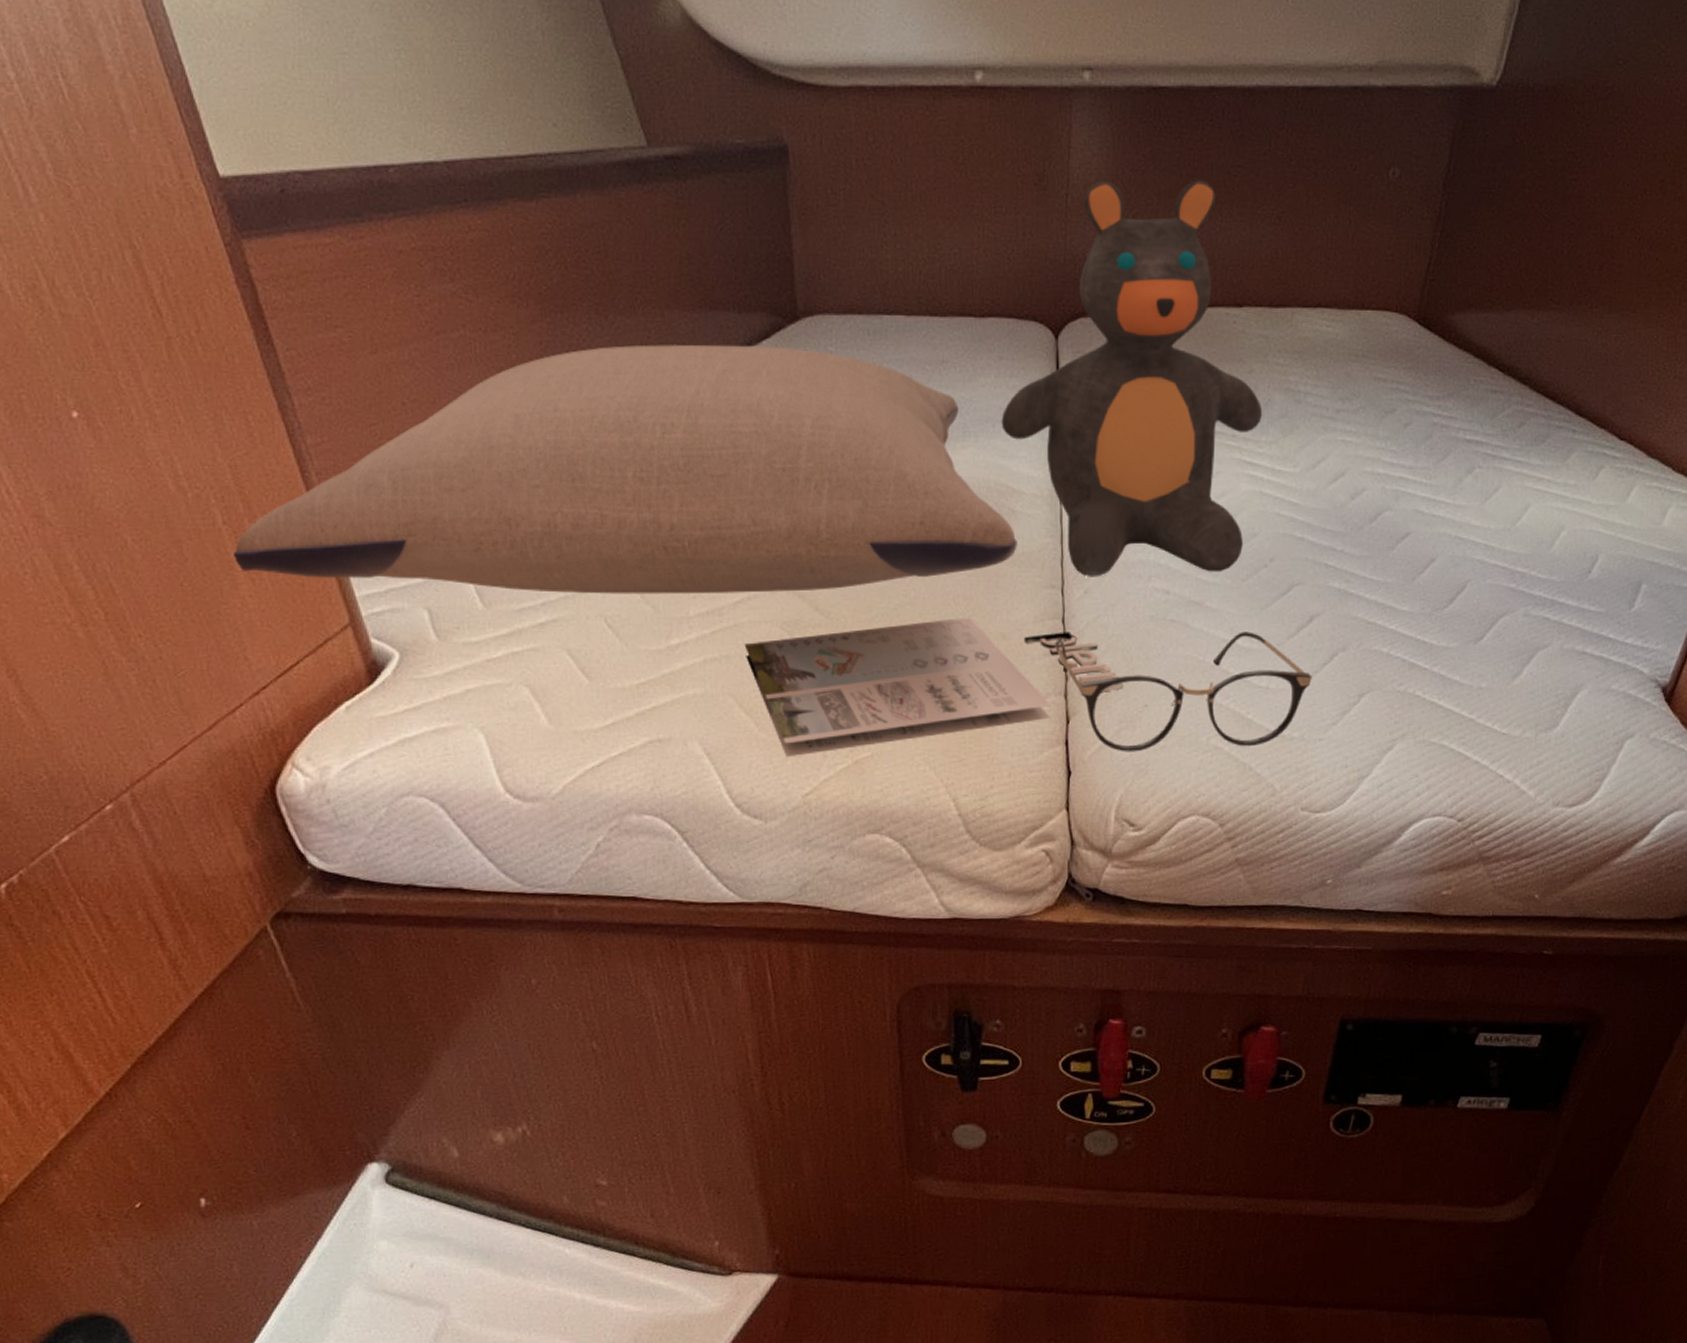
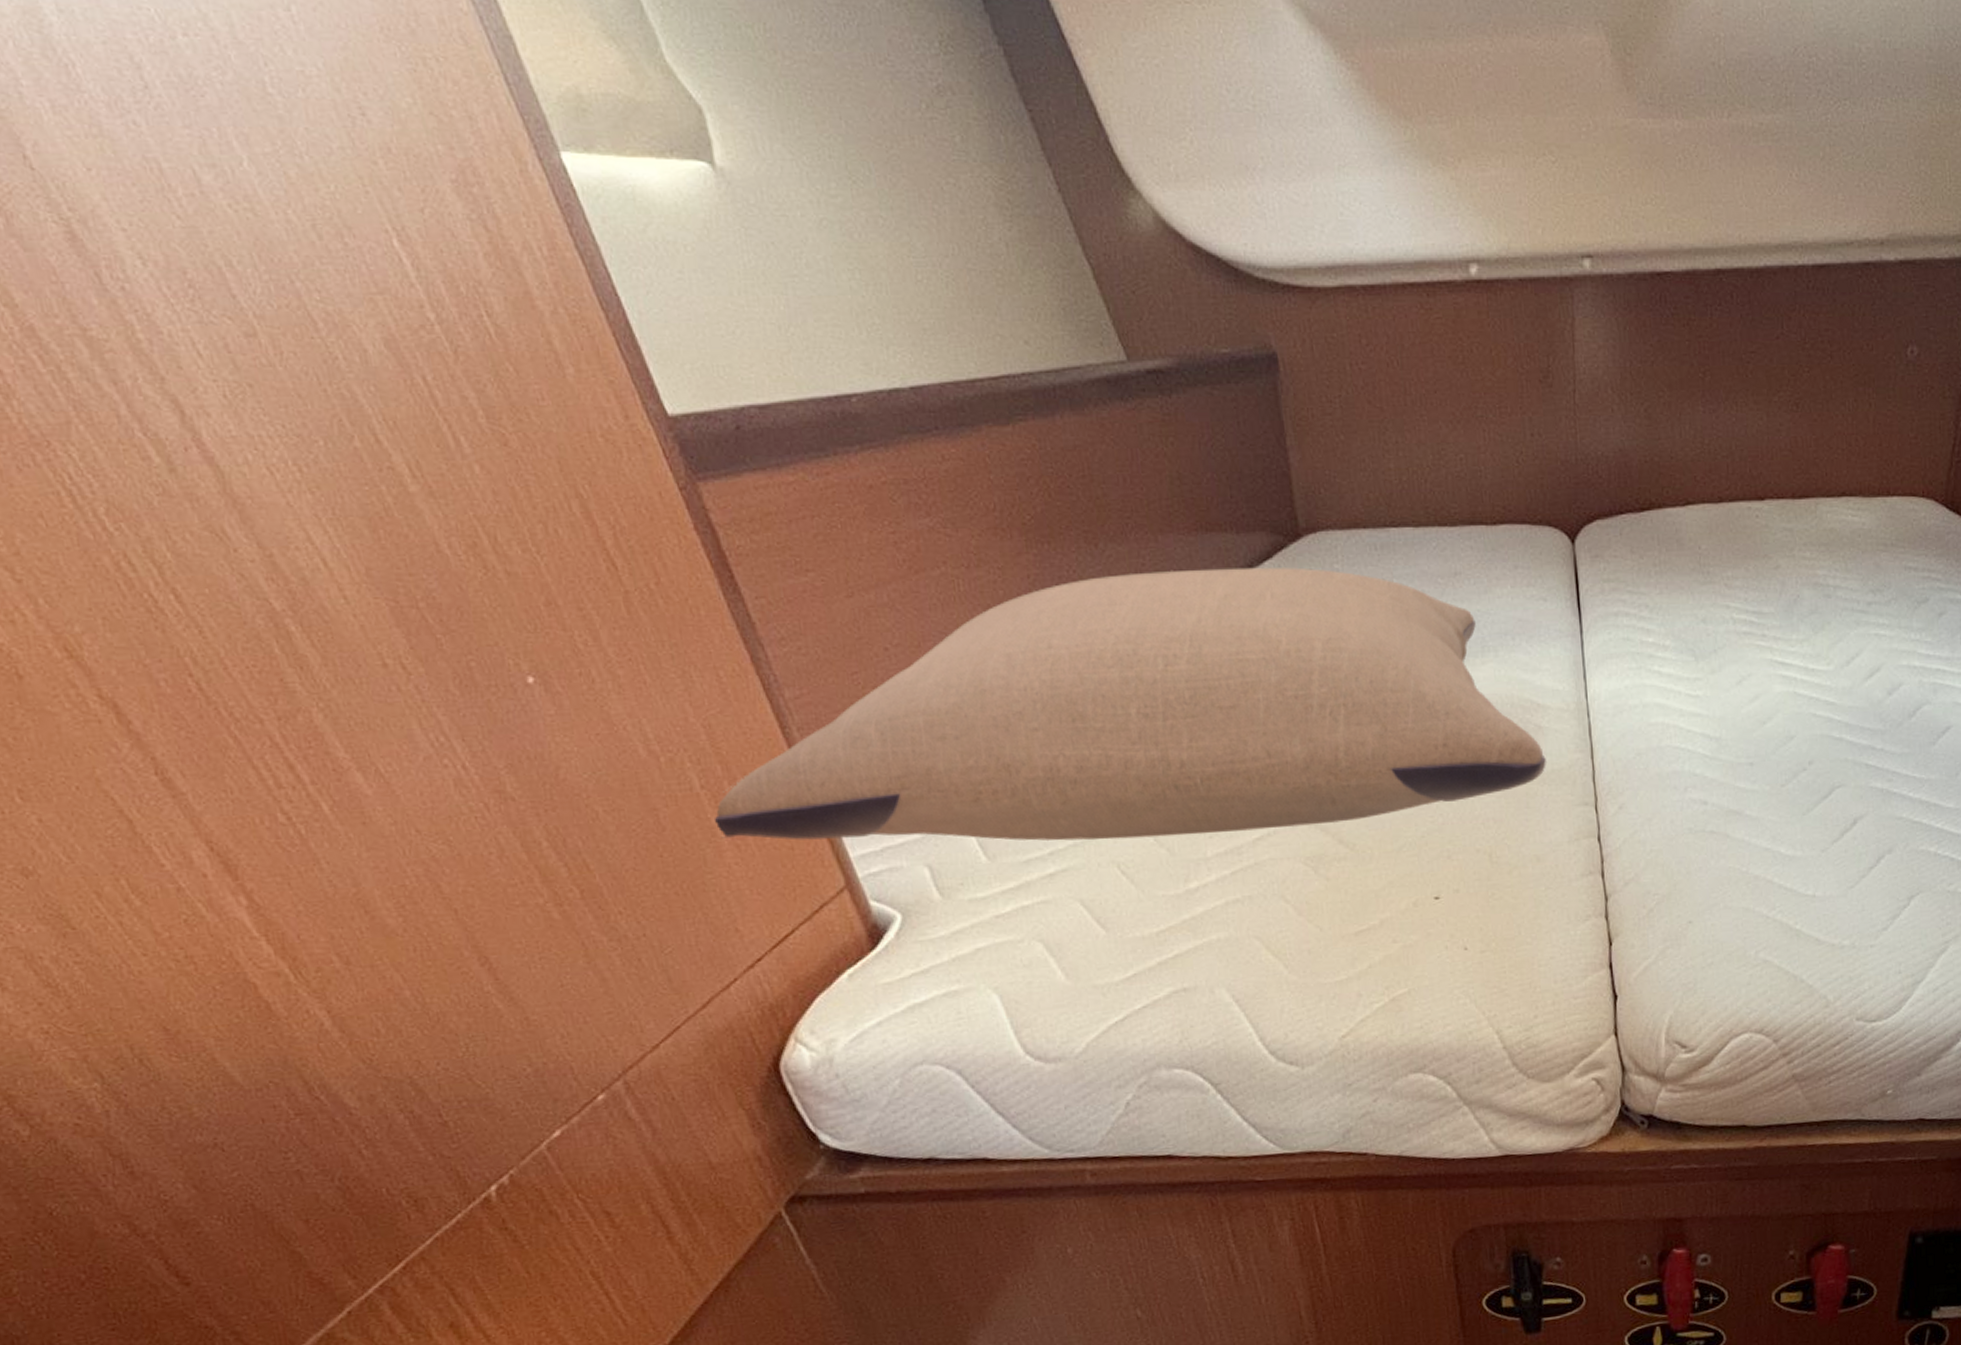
magazine: present [744,617,1123,758] -> none [1267,840,1665,999]
stuffed animal: present [1001,180,1263,577] -> none [1520,369,1792,792]
eyeglasses: present [1054,631,1312,752] -> none [1591,838,1859,972]

